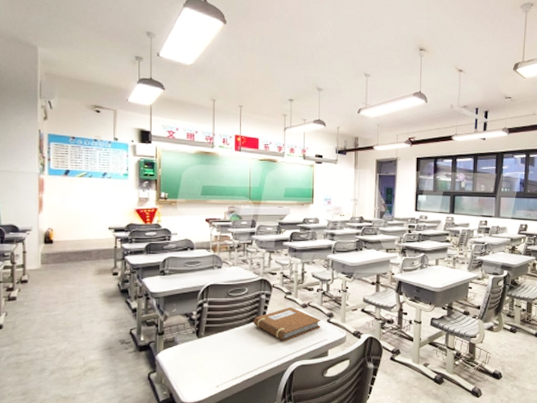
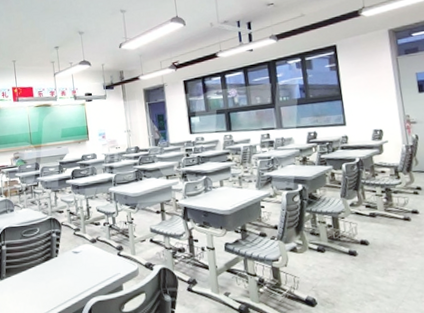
notebook: present [253,307,321,341] -> none [47,243,112,278]

